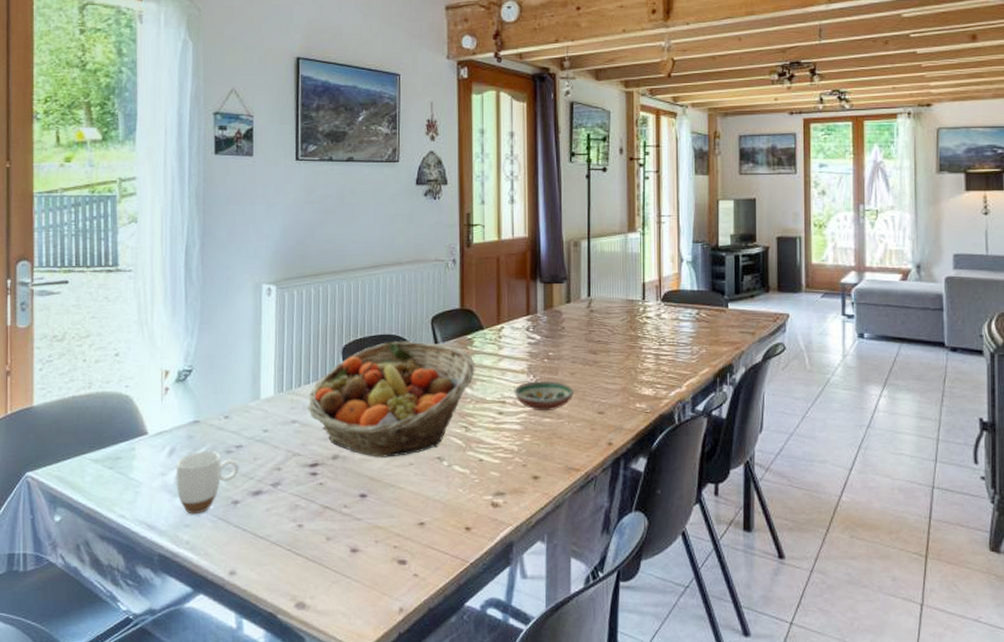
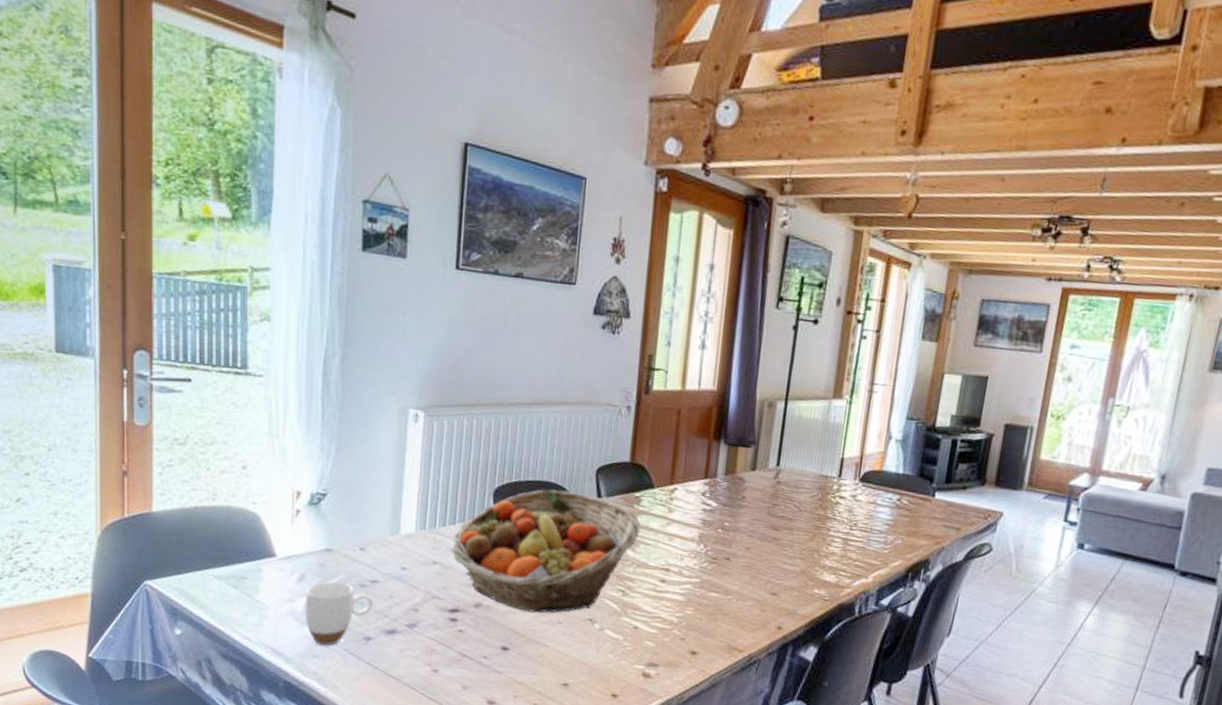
decorative bowl: present [514,380,575,412] -> none [680,551,748,585]

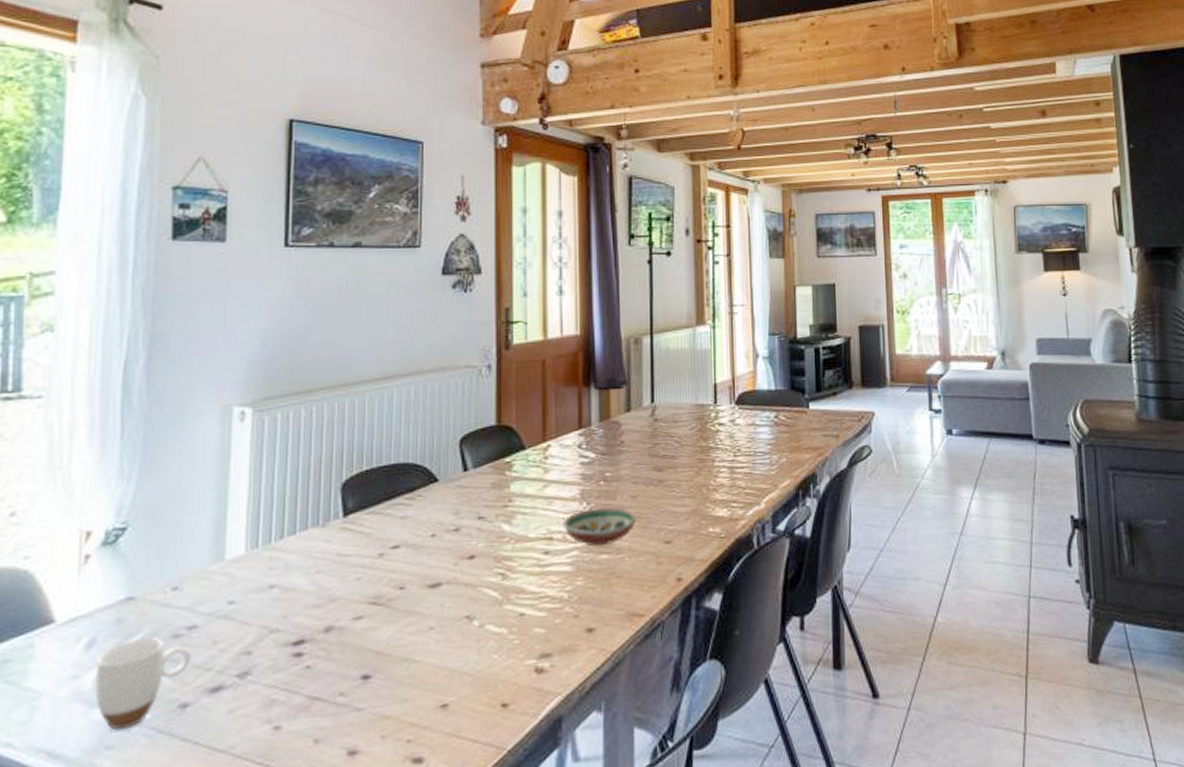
fruit basket: present [451,489,641,613] -> none [291,469,516,624]
decorative bowl: none [680,551,748,585] -> present [563,506,637,546]

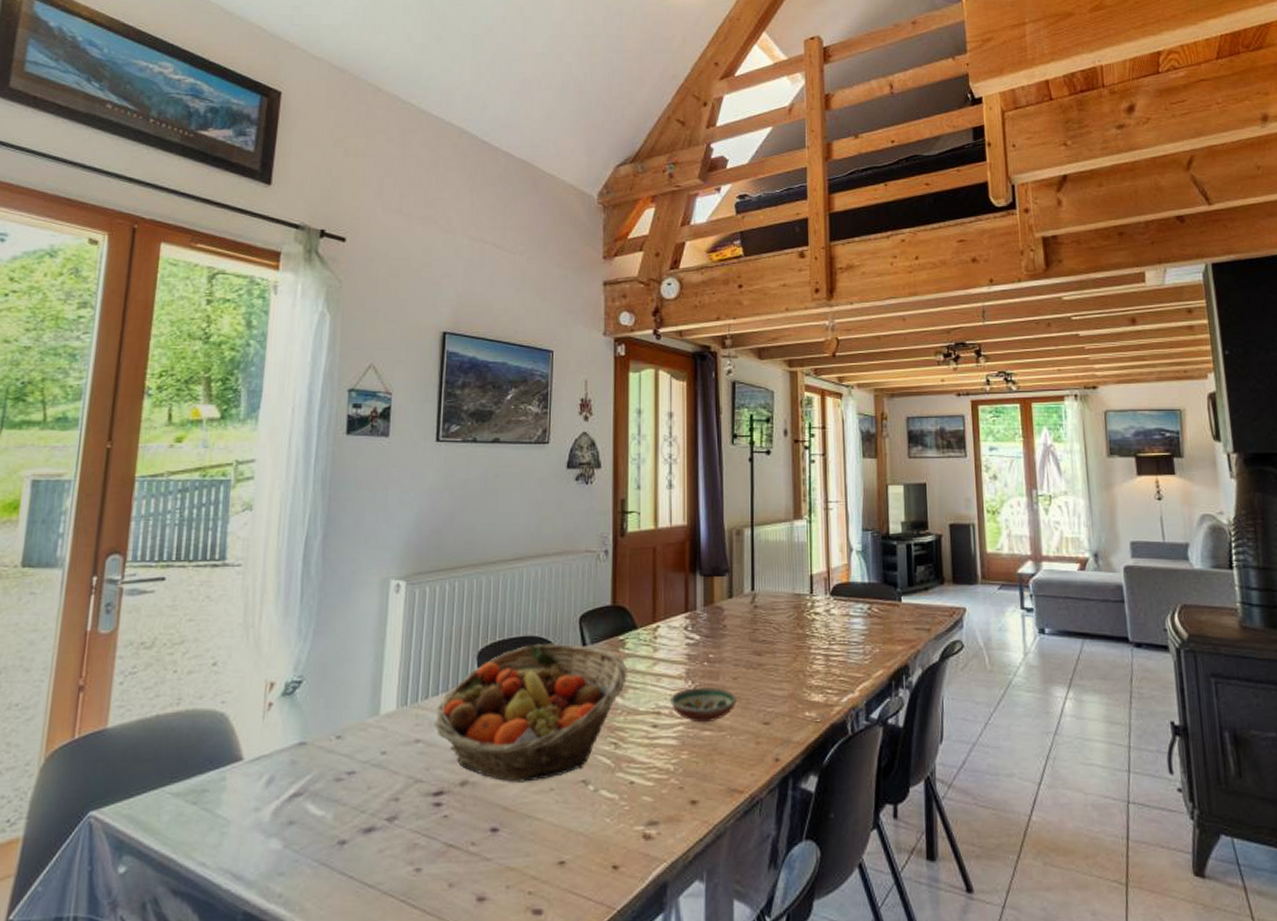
mug: present [95,637,191,731] -> none [272,780,349,860]
fruit basket: none [291,469,516,624] -> present [434,643,628,782]

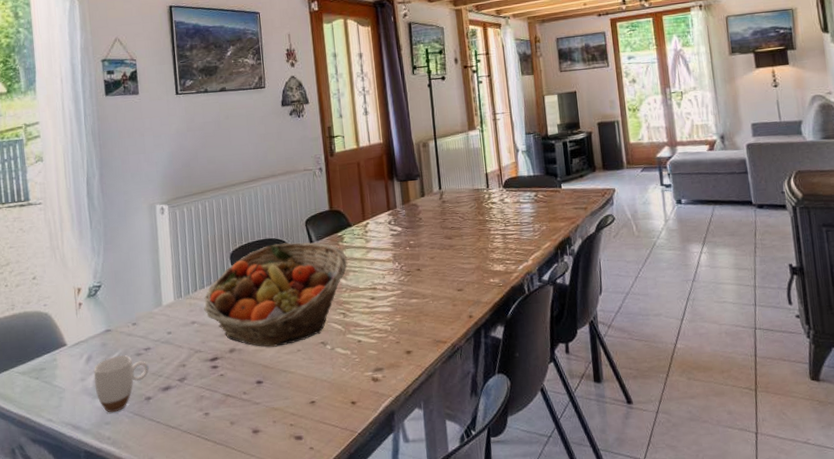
mug: none [272,780,349,860] -> present [93,355,149,413]
decorative bowl: present [670,686,738,723] -> none [383,265,436,294]

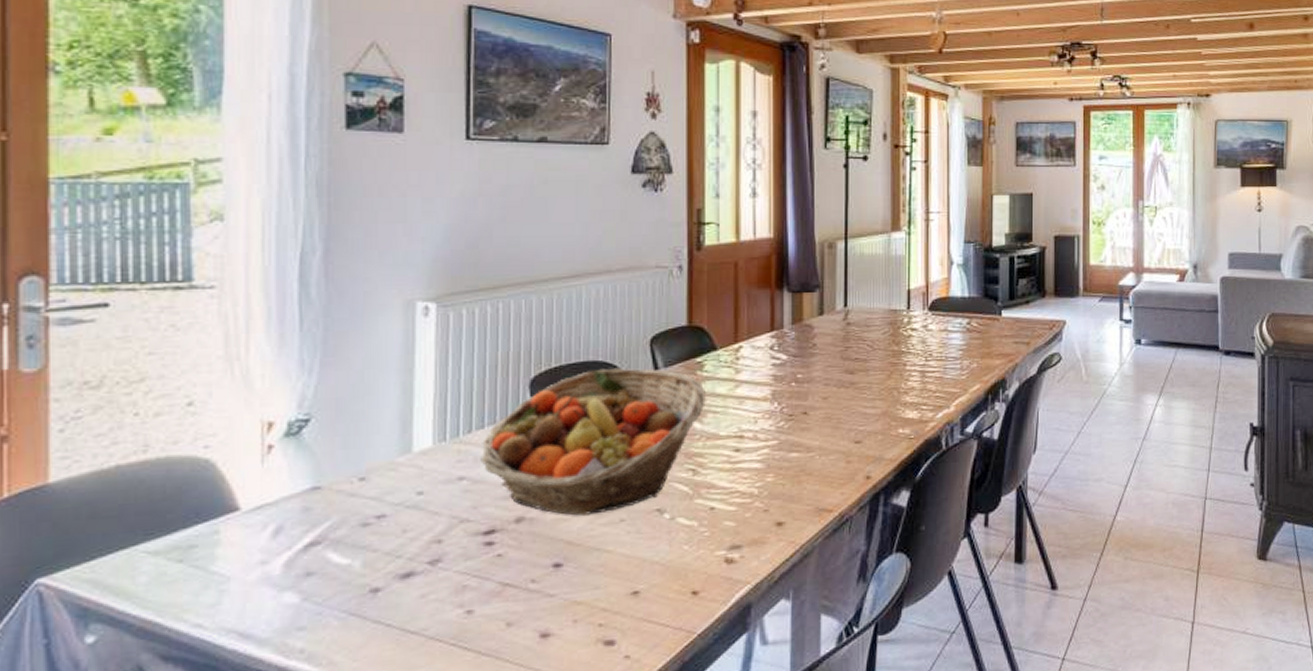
mug: present [93,355,149,413] -> none [284,526,381,613]

